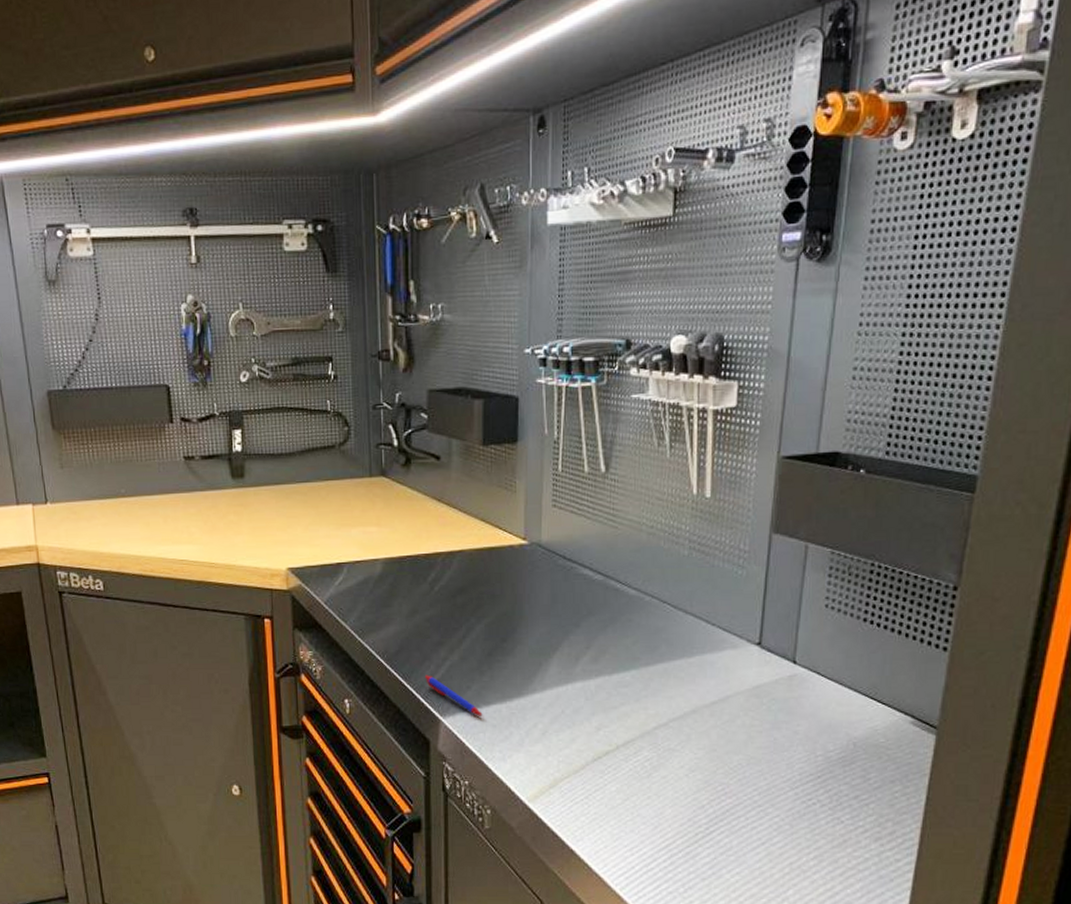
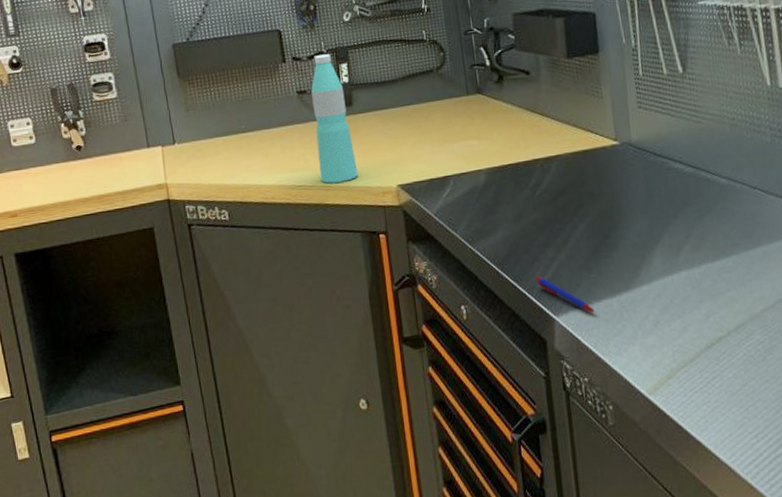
water bottle: none [200,417,246,560] -> present [311,54,358,184]

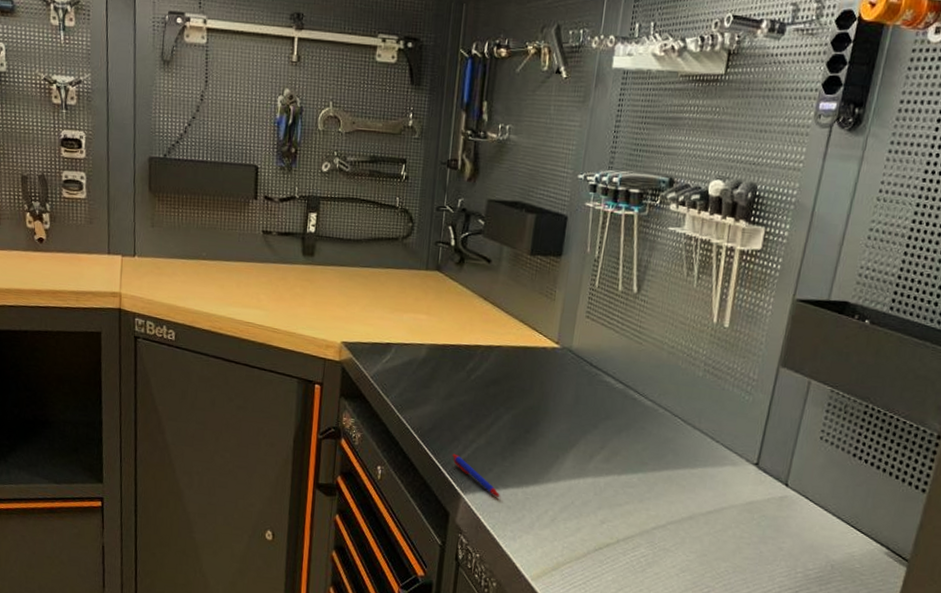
water bottle: present [311,54,358,184] -> none [269,199,309,328]

